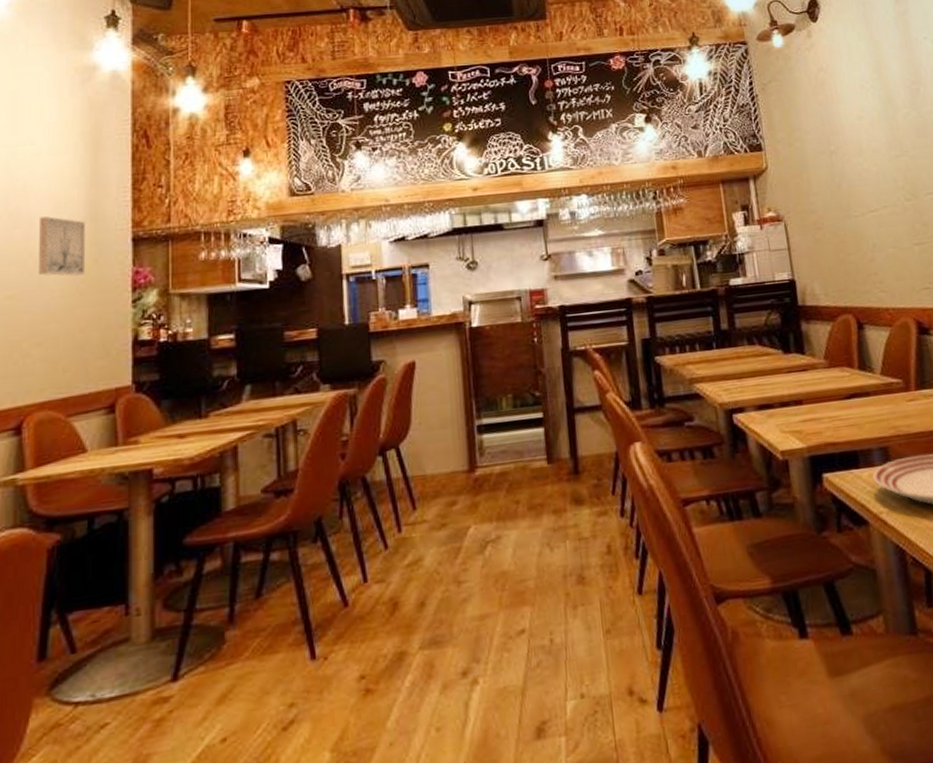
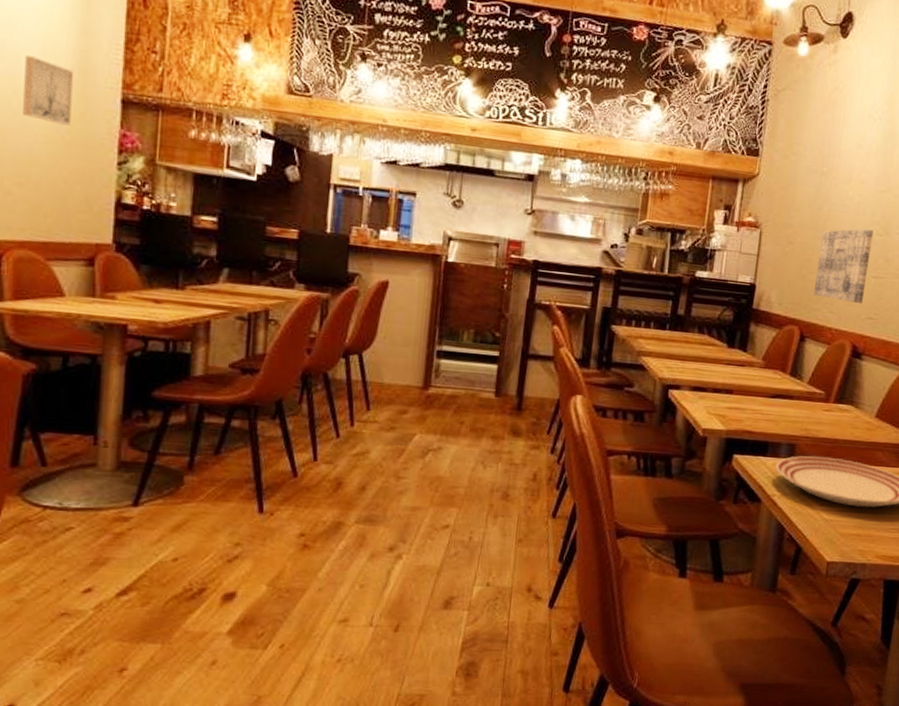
wall art: none [848,196,912,278] -> present [814,229,874,304]

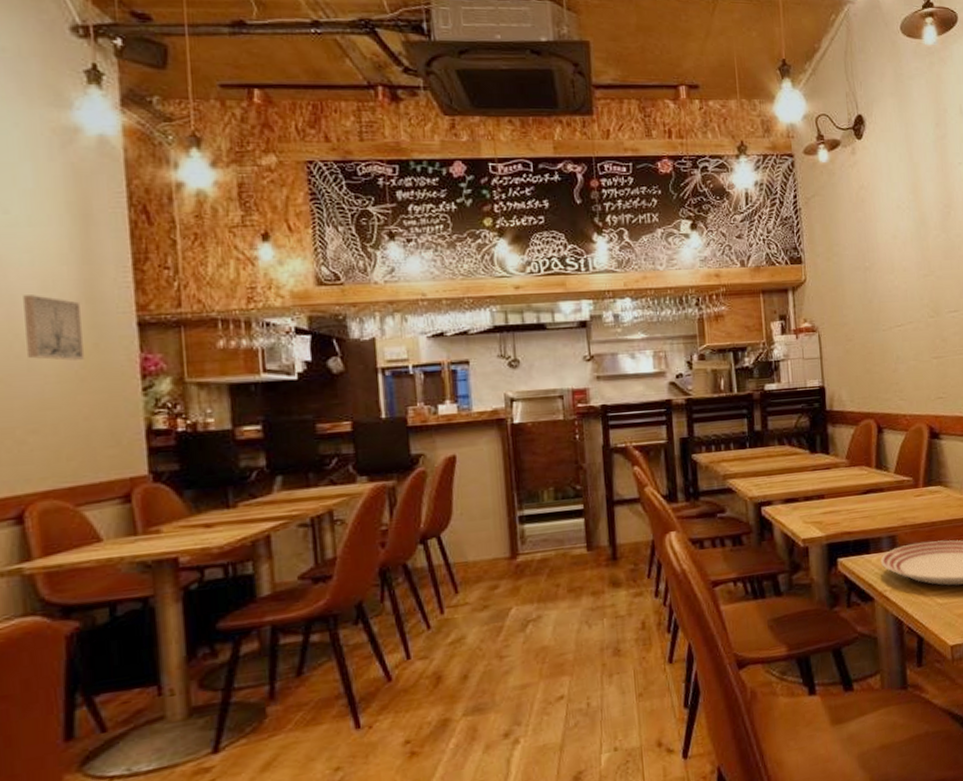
wall art: present [814,229,874,304] -> none [877,313,929,387]

